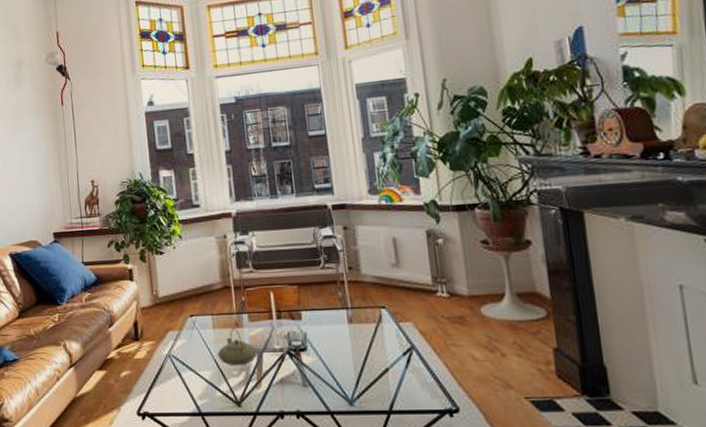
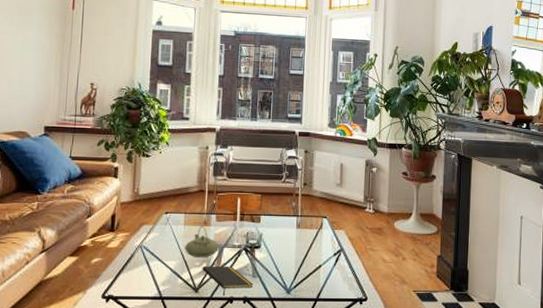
notepad: none [241,374,306,411] -> present [202,266,253,297]

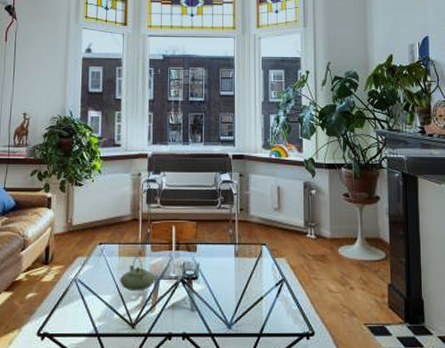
notepad: present [202,266,253,297] -> none [138,299,192,333]

